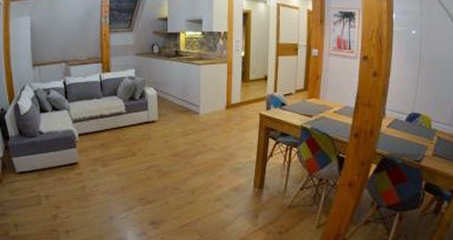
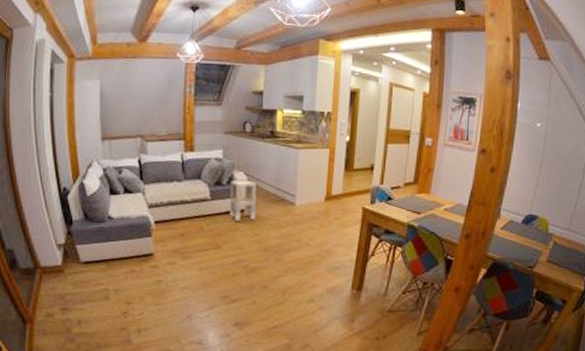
side table: none [142,95,165,131] -> present [229,180,256,222]

